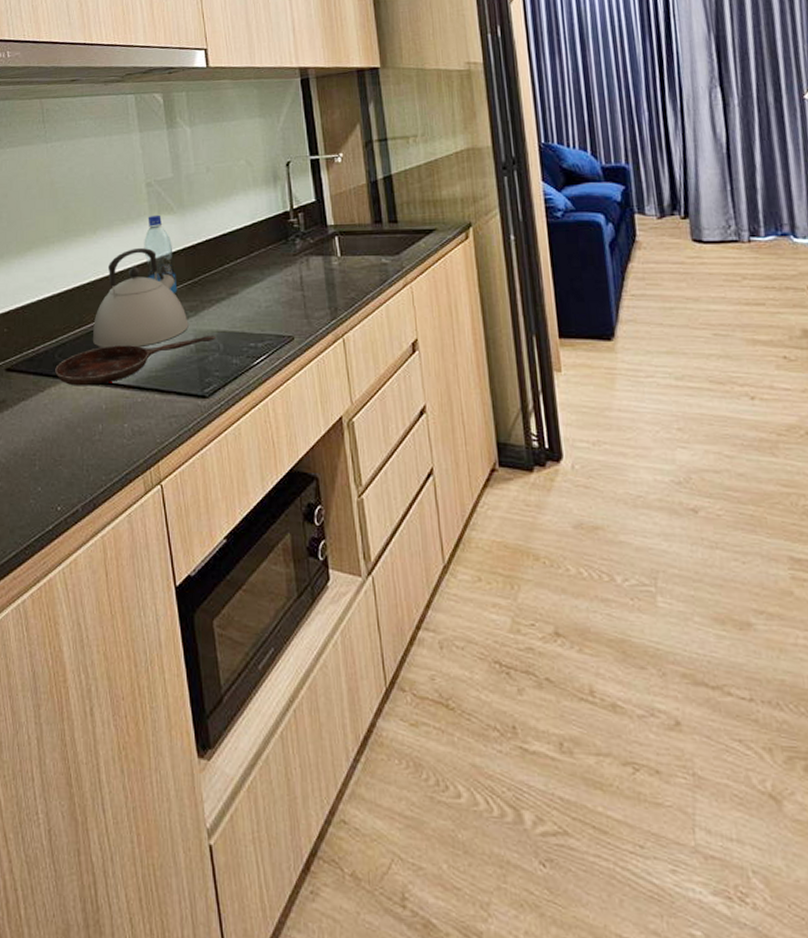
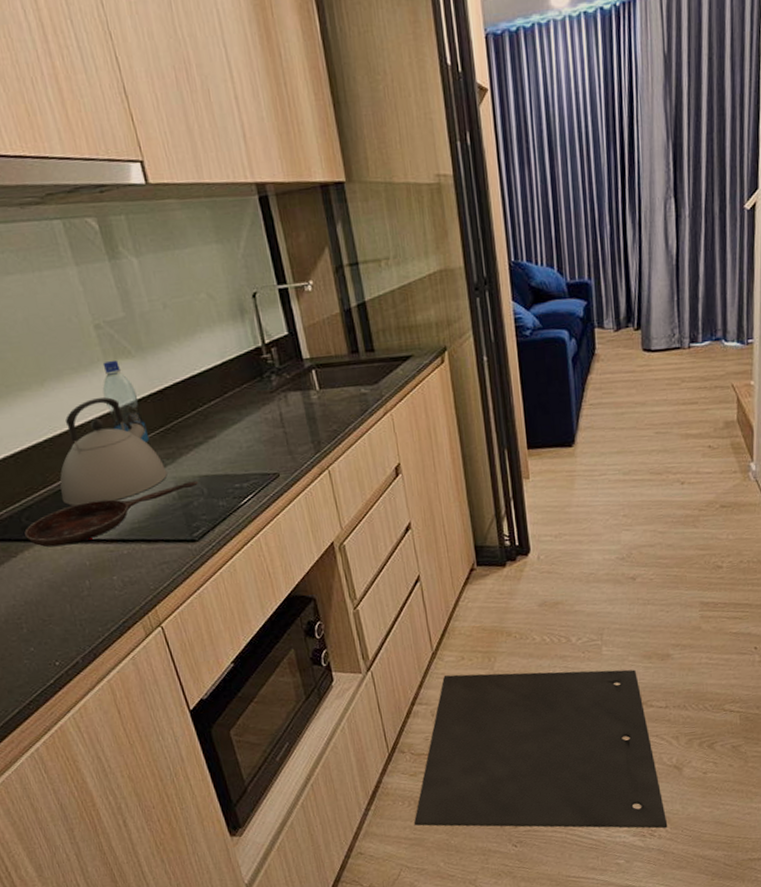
door mat: none [412,598,766,895] -> present [414,669,668,828]

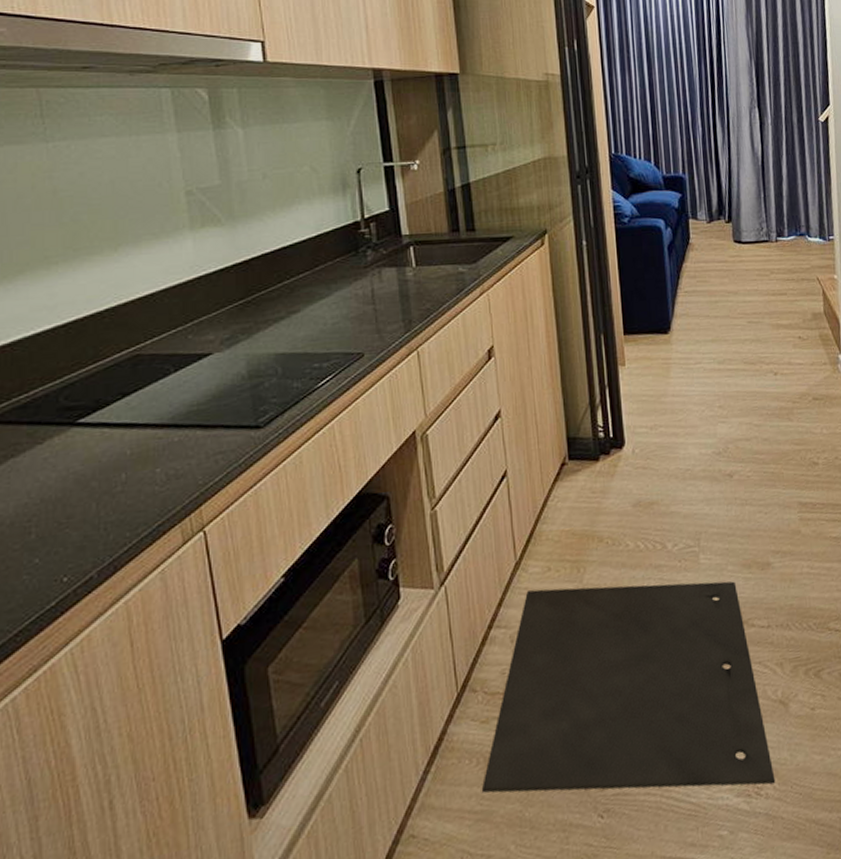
frying pan: present [24,481,198,547] -> none [59,359,272,433]
kettle: present [59,397,167,506] -> none [112,266,240,385]
bottle: present [102,359,151,447] -> none [183,227,226,320]

